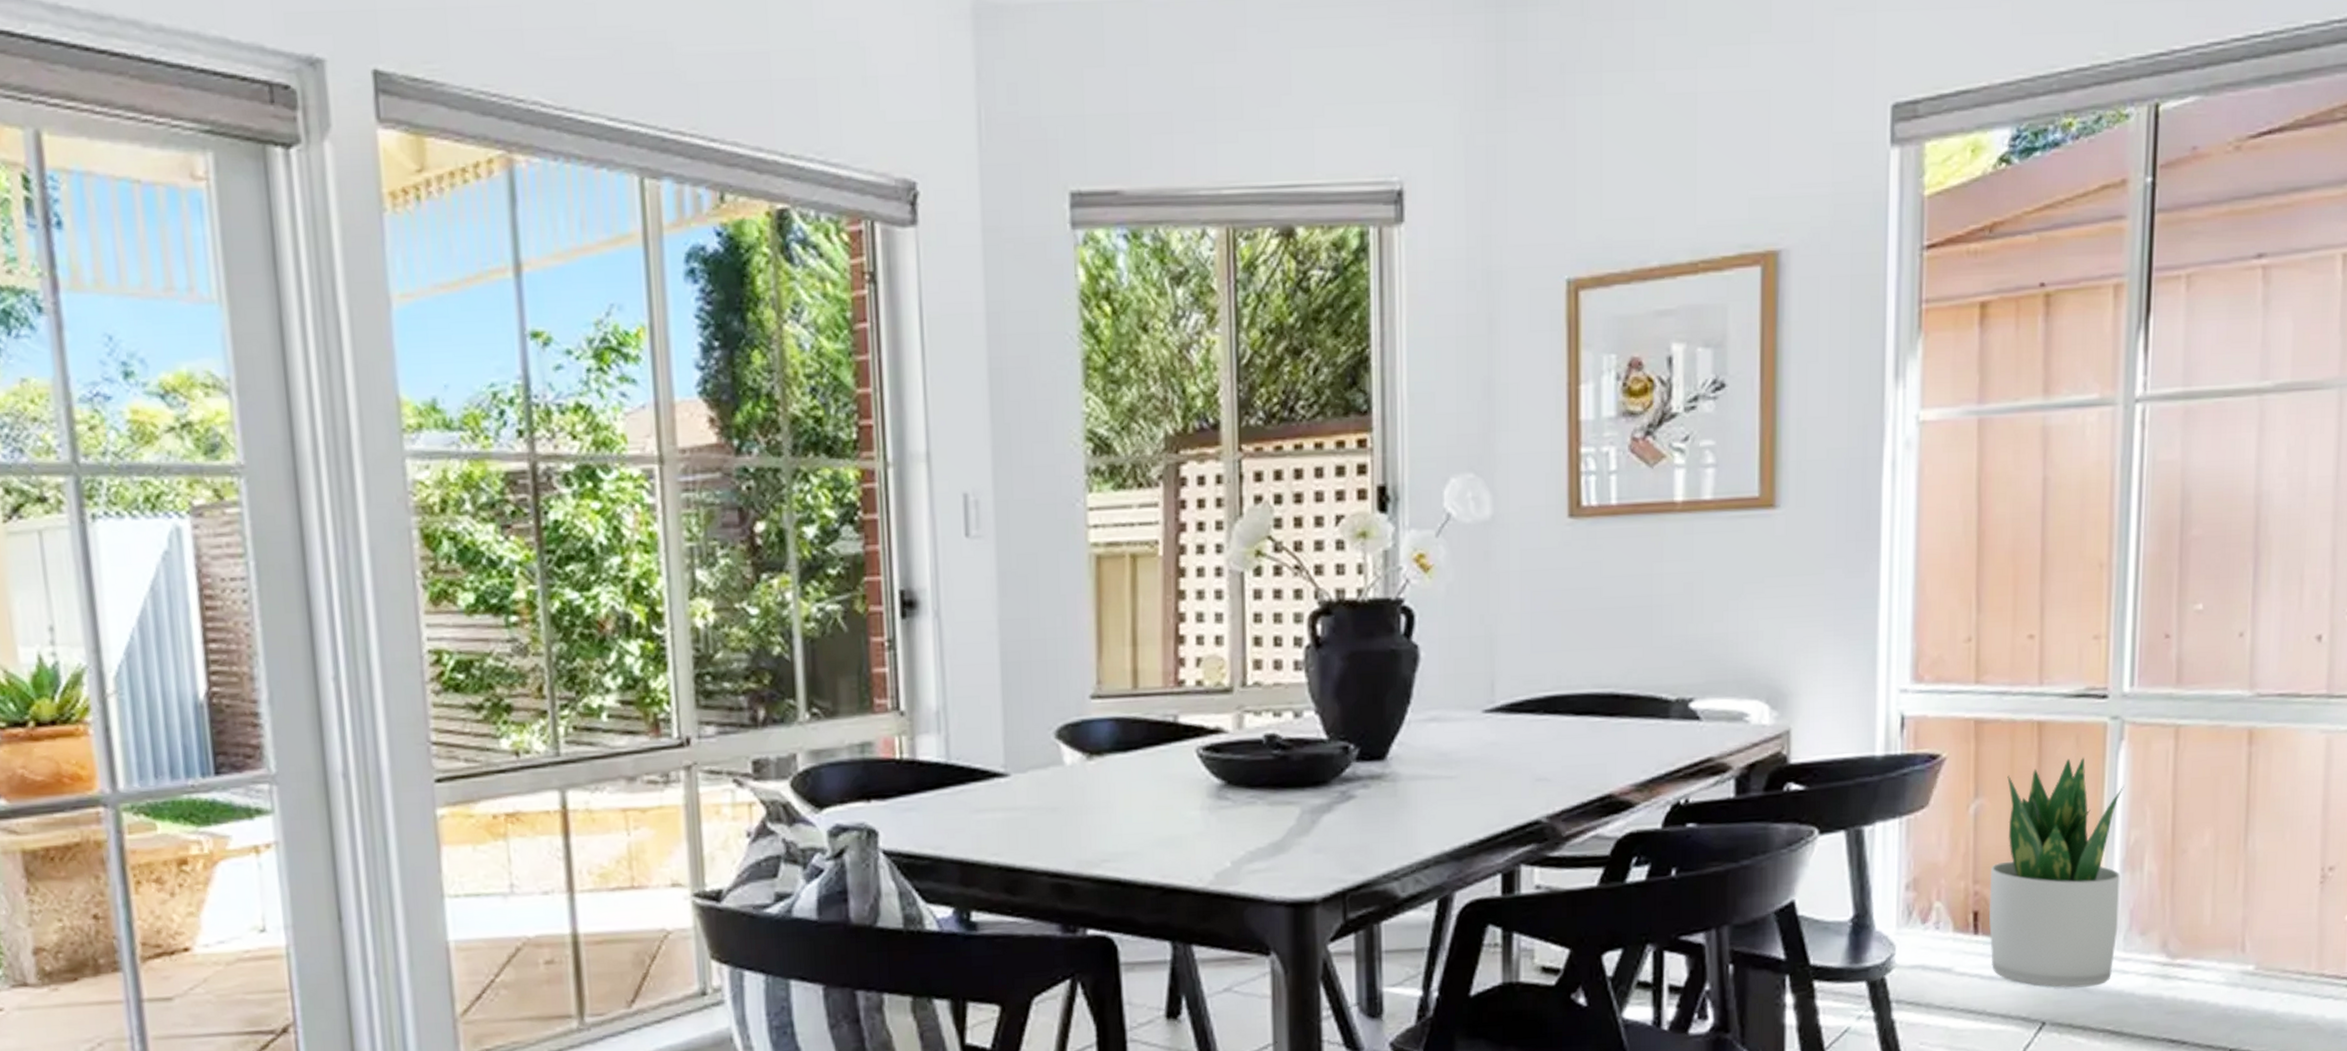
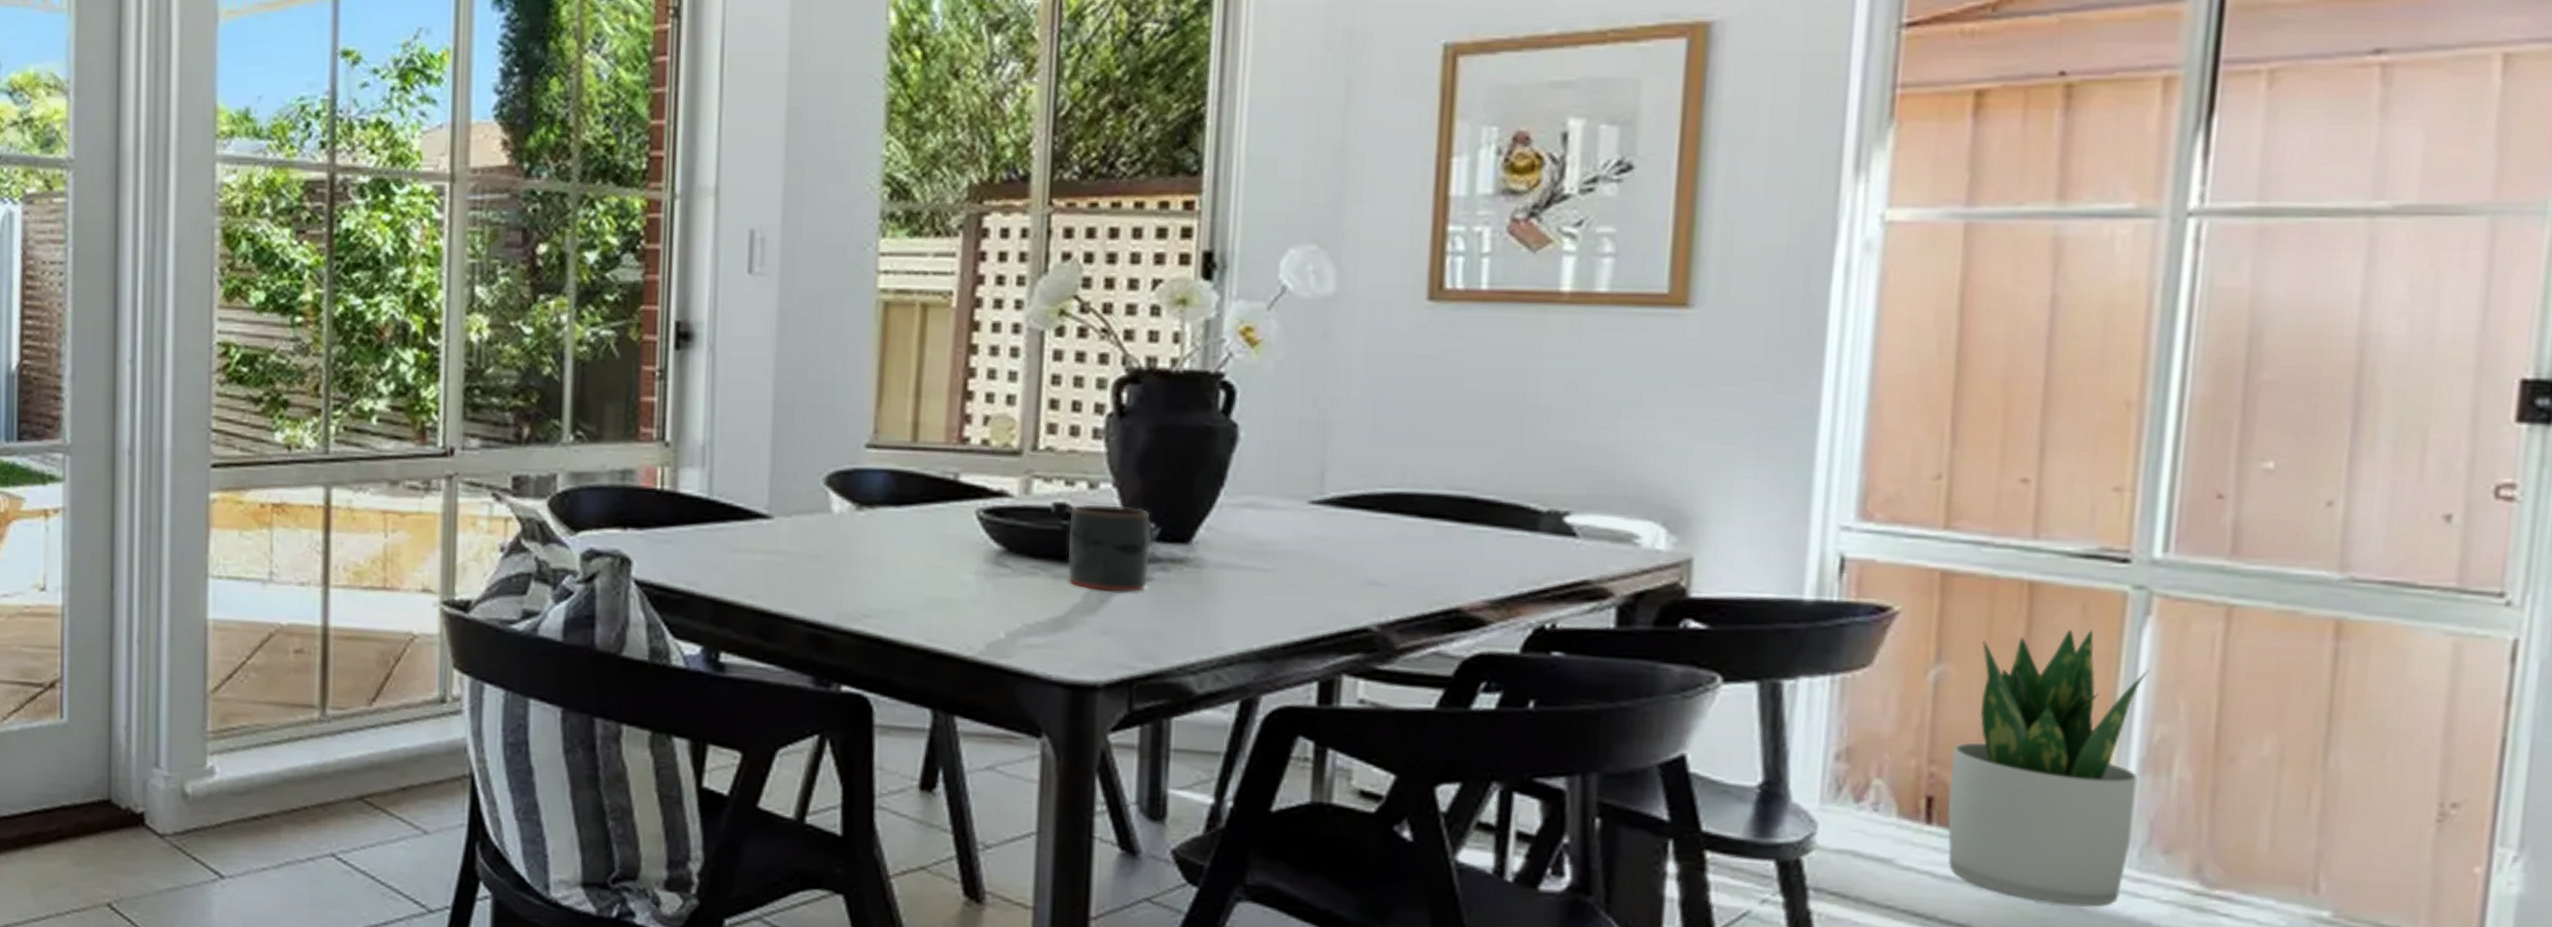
mug: none [1279,731,1352,812] -> present [1067,504,1152,591]

